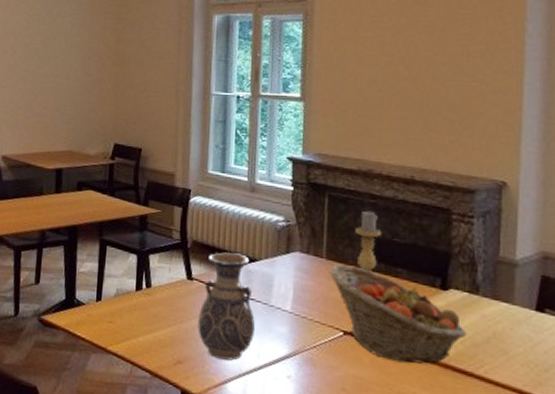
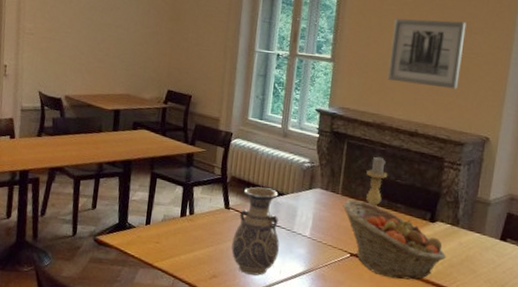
wall art: none [371,45,462,125] -> present [387,18,467,89]

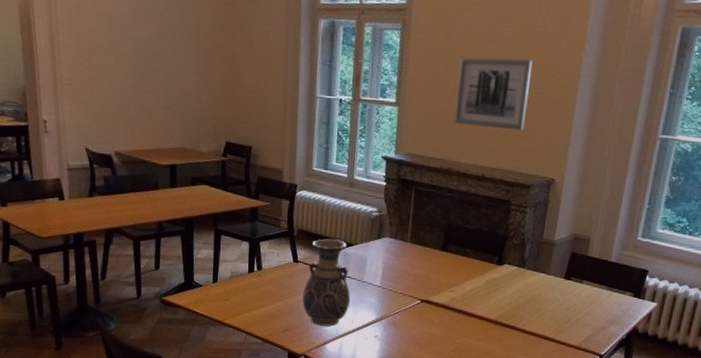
fruit basket: present [342,199,447,280] -> none [412,247,514,322]
candle holder: present [366,156,387,207] -> none [435,202,455,253]

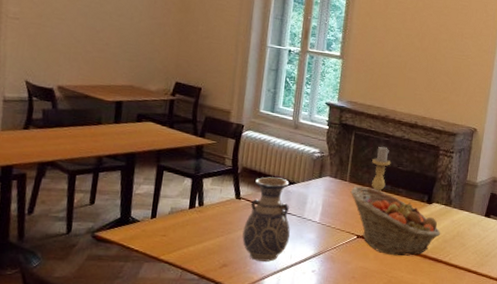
fruit basket: none [412,247,514,322] -> present [350,186,441,256]
candle holder: none [435,202,455,253] -> present [372,146,390,192]
wall art: present [454,57,533,131] -> none [391,21,459,87]

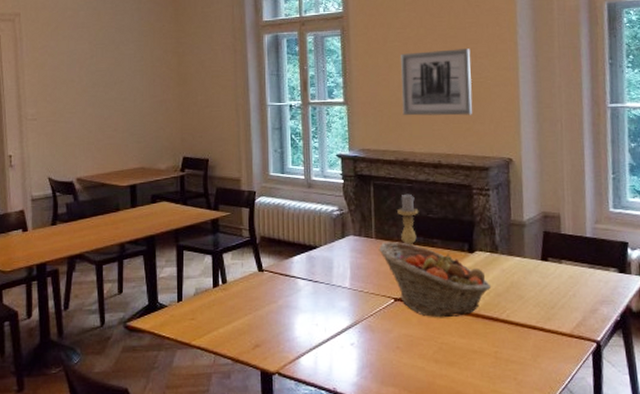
vase: present [242,176,290,262] -> none [271,243,321,338]
wall art: none [391,21,459,87] -> present [401,48,473,116]

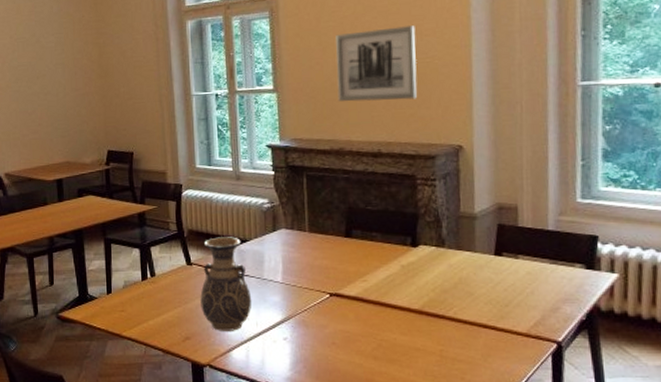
vase: none [271,243,321,338] -> present [200,237,252,331]
fruit basket: present [378,242,492,318] -> none [312,235,437,314]
candle holder: present [397,193,418,246] -> none [332,185,355,239]

